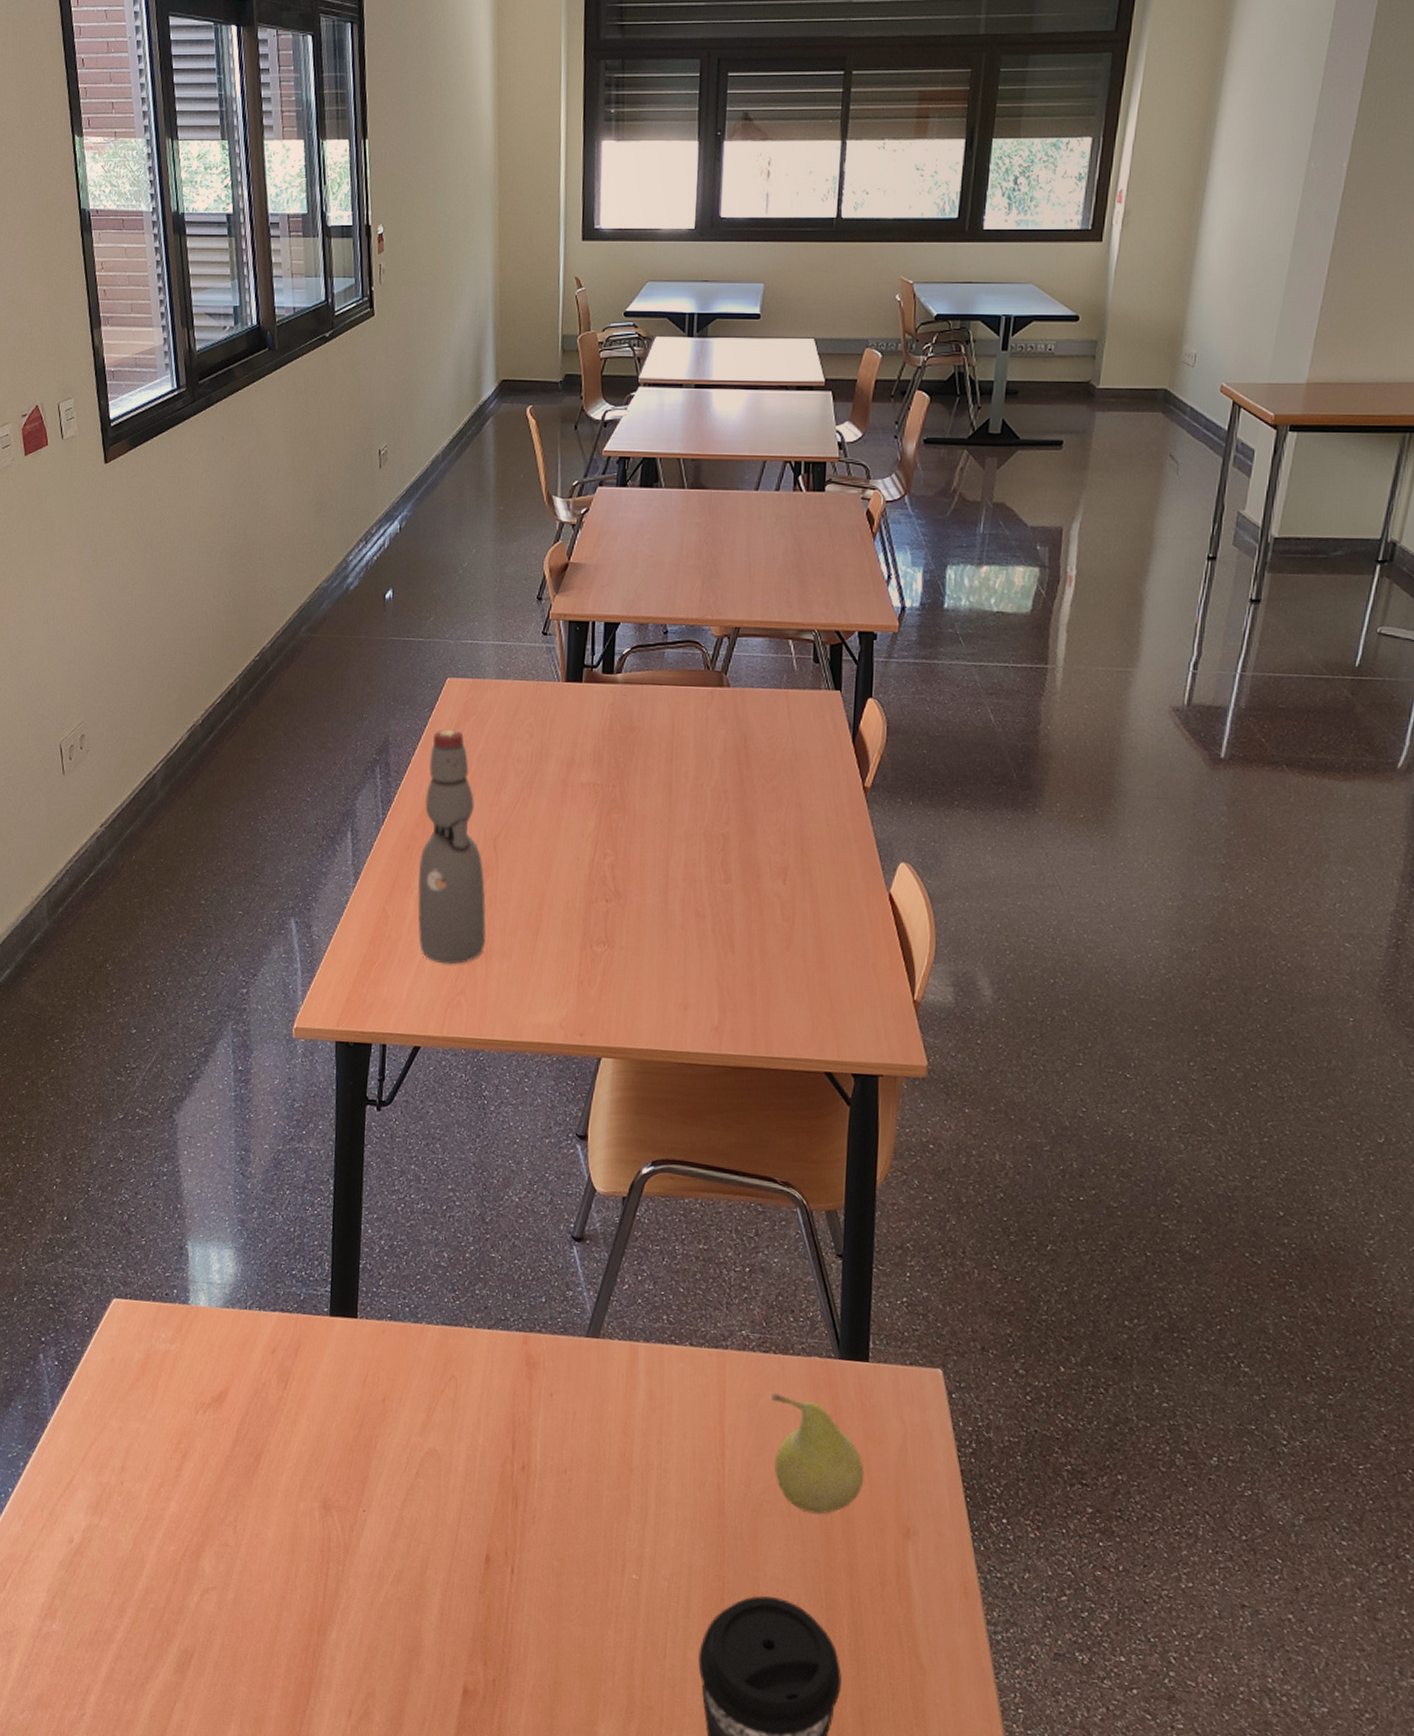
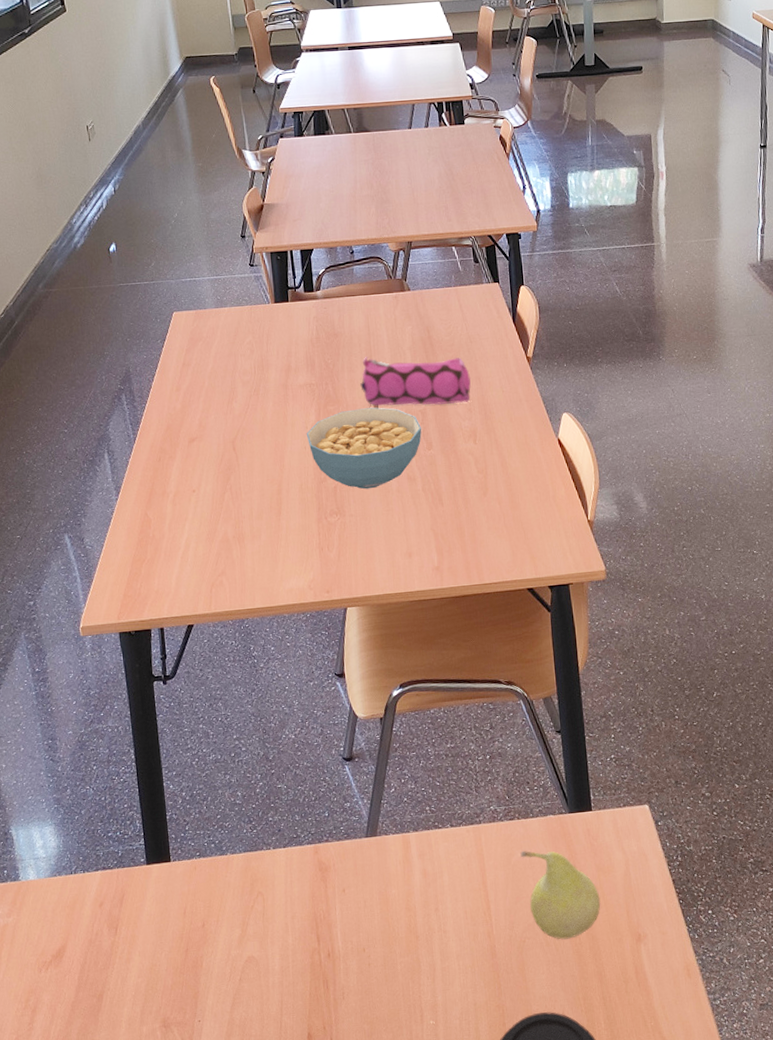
bottle: present [418,730,486,965] -> none [167,355,237,553]
cereal bowl: none [581,821,721,920] -> present [306,407,422,490]
pencil case: none [654,760,790,832] -> present [360,357,471,406]

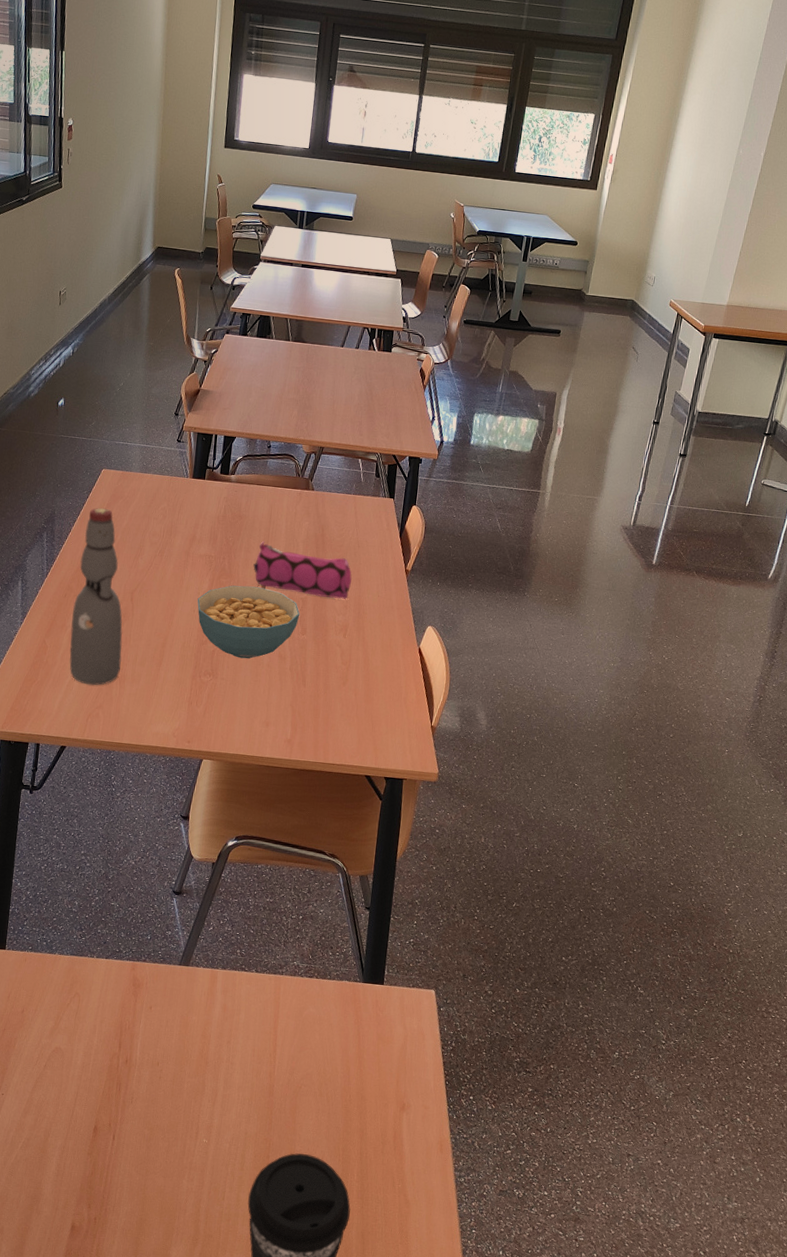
bottle: none [167,355,237,553] -> present [69,508,123,686]
fruit: present [520,851,601,940] -> none [311,1007,376,1094]

